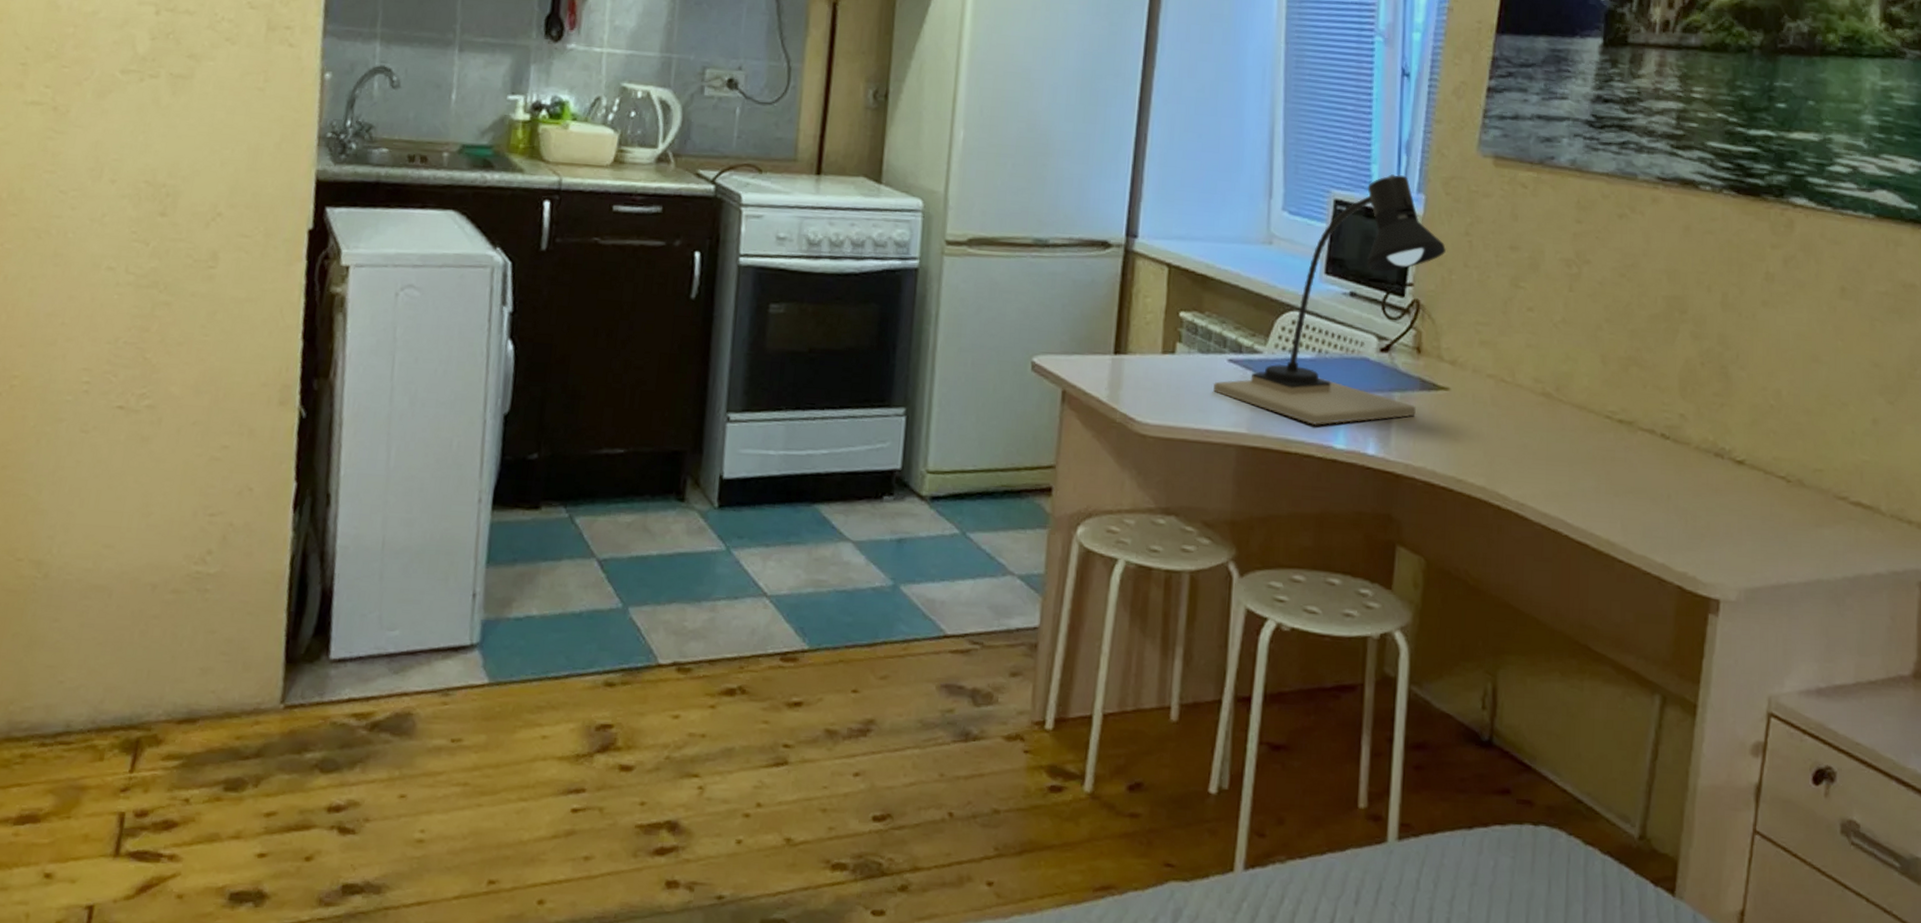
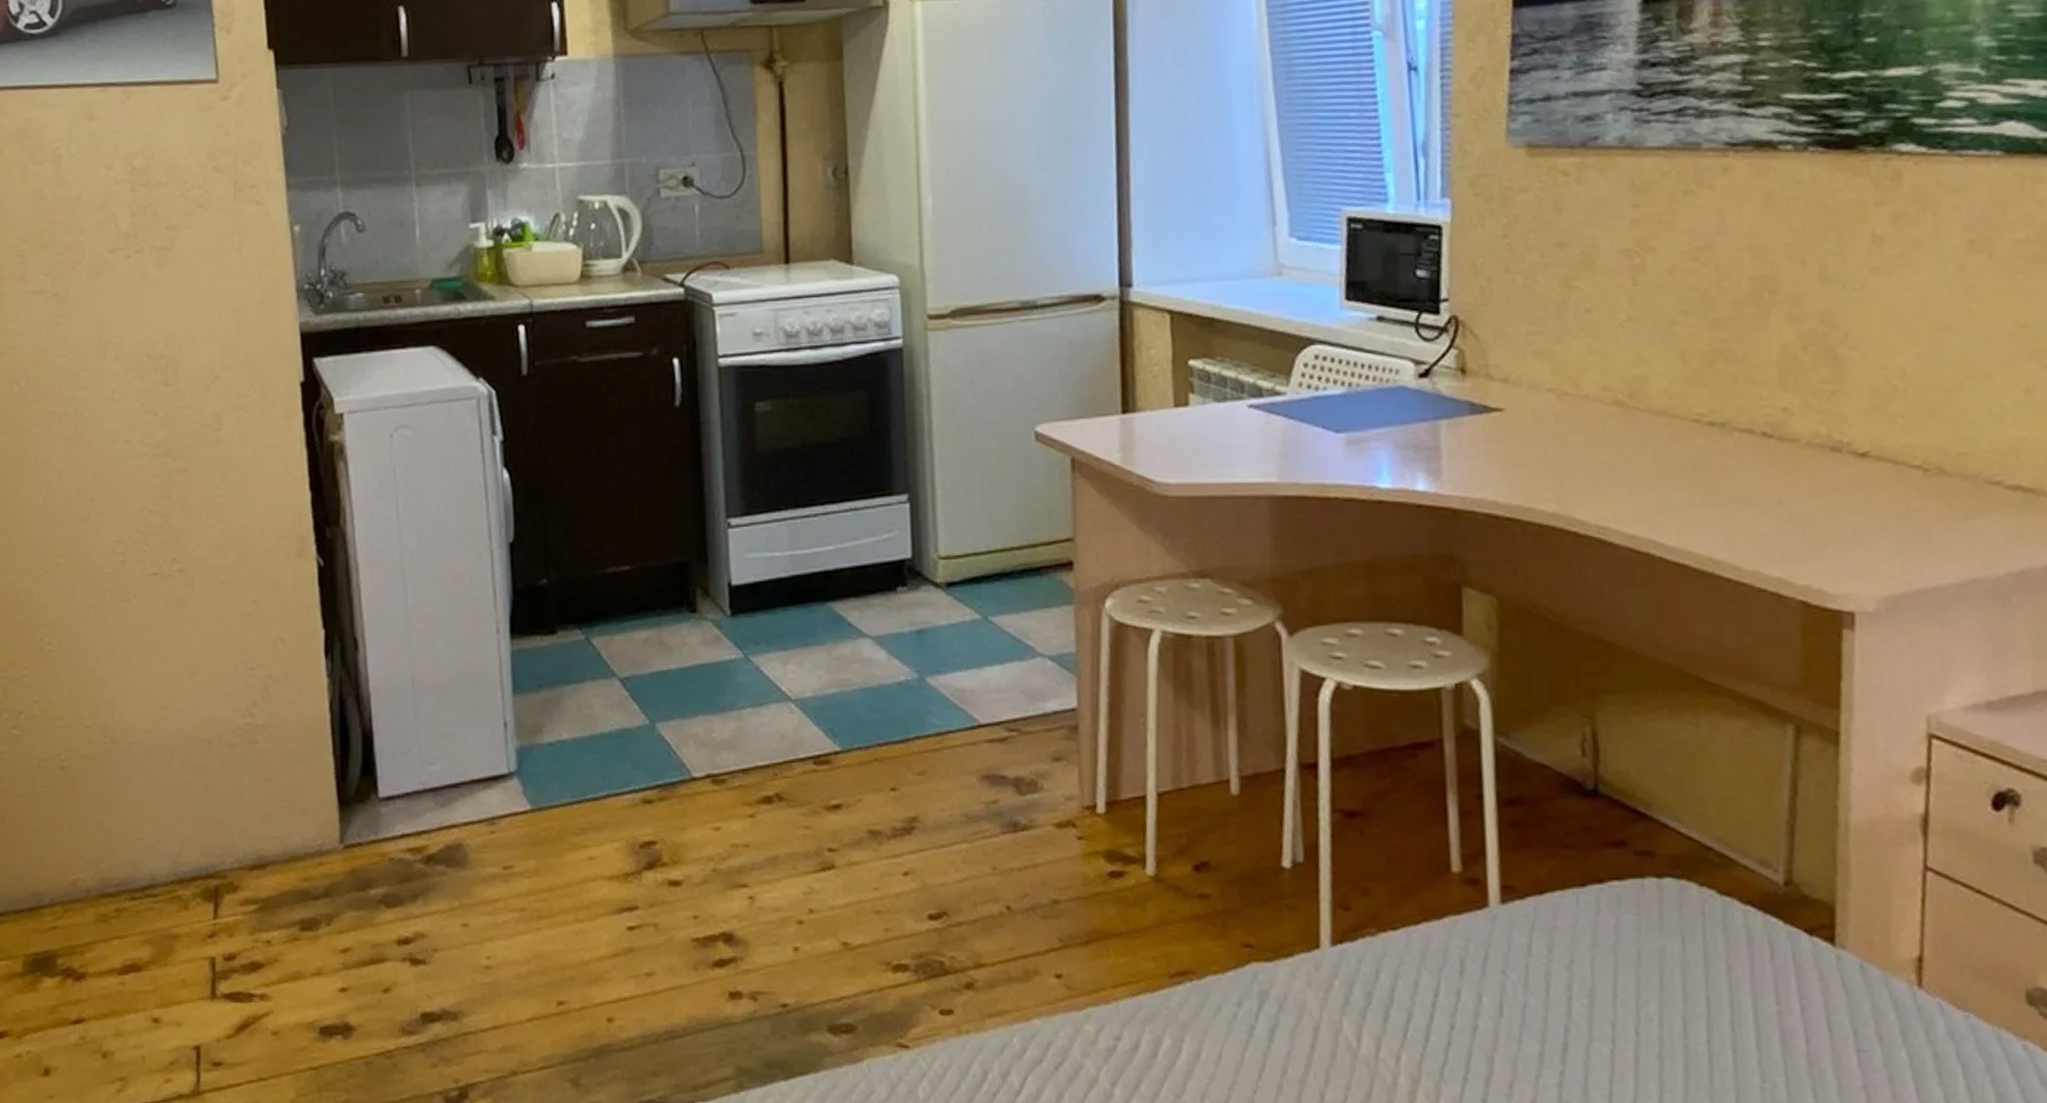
desk lamp: present [1213,174,1447,425] -> none [1235,181,1483,465]

